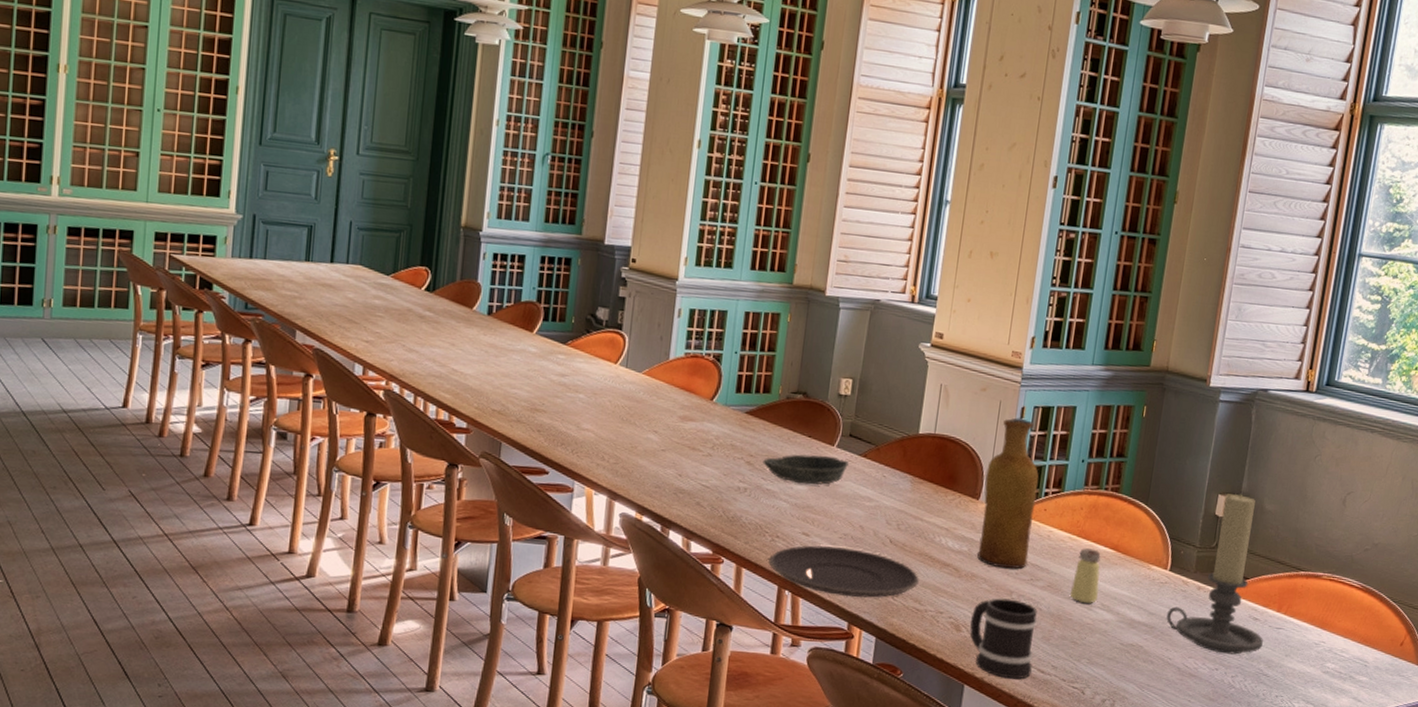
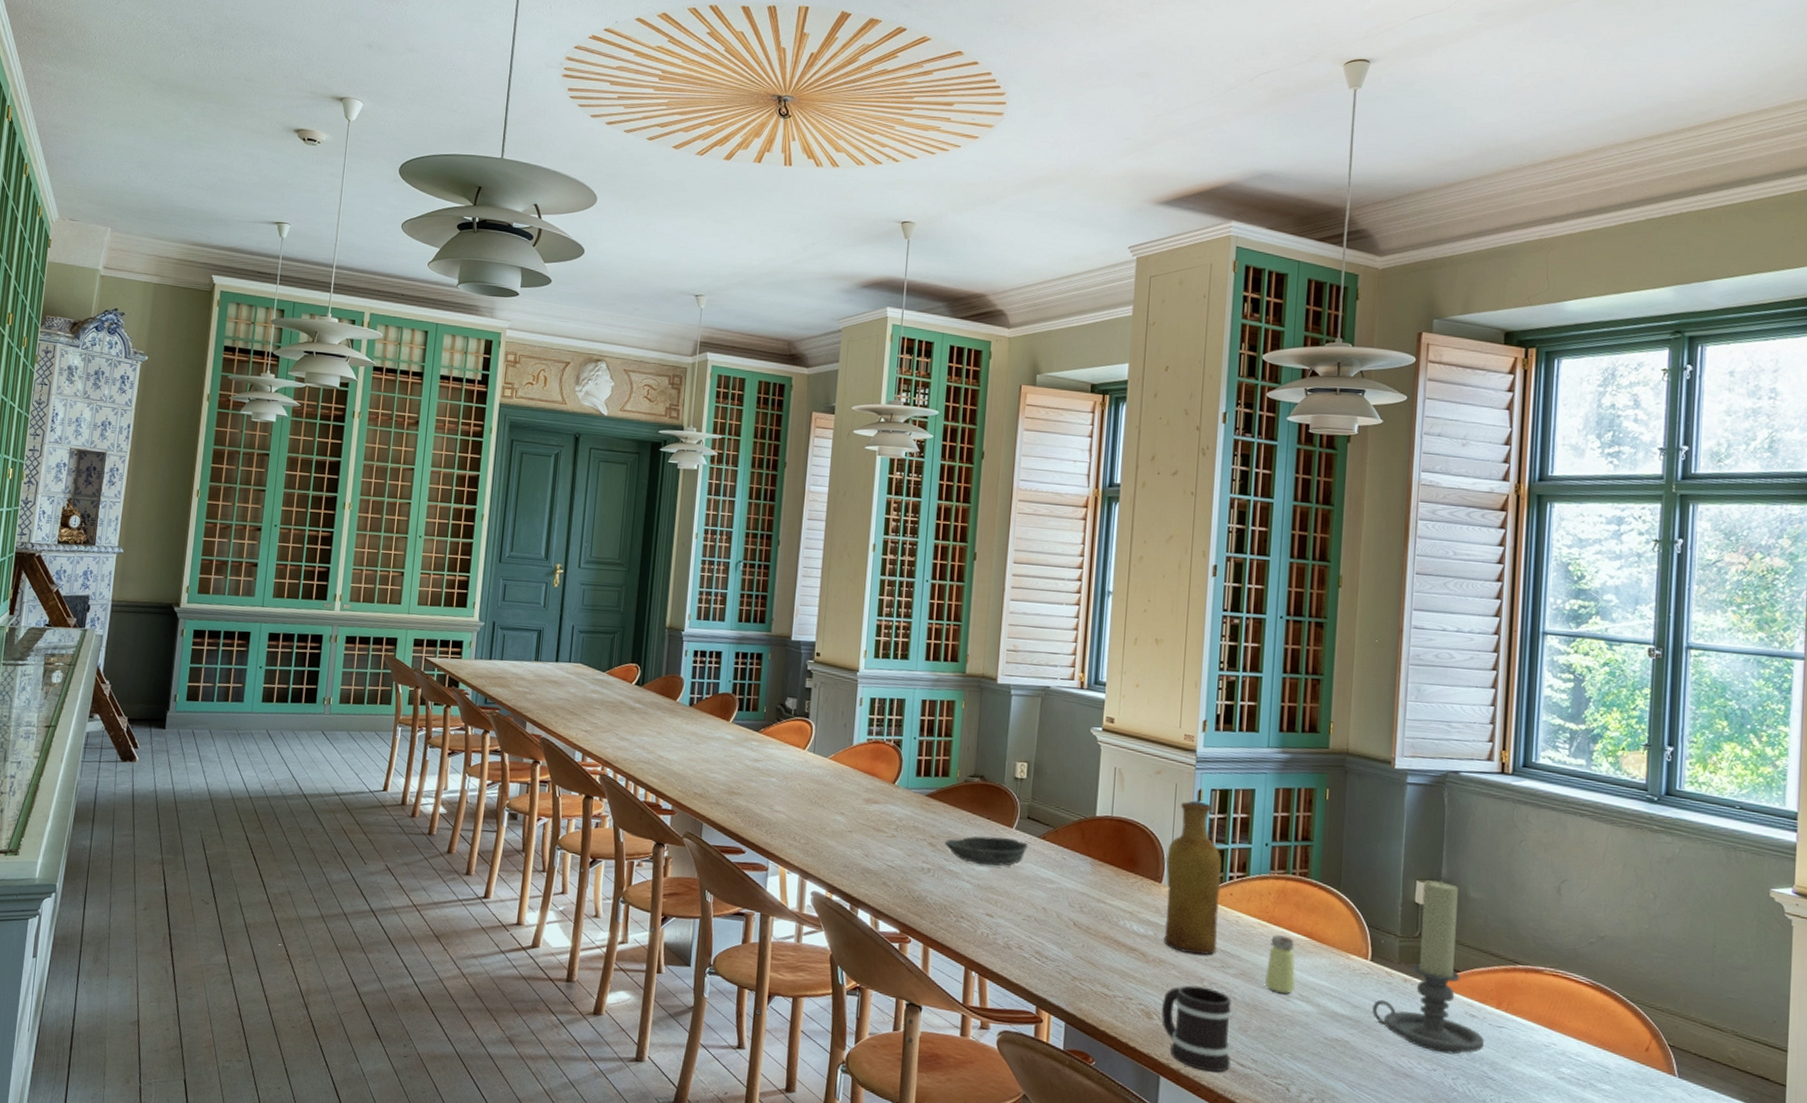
plate: present [769,545,920,598] -> none [954,926,1107,982]

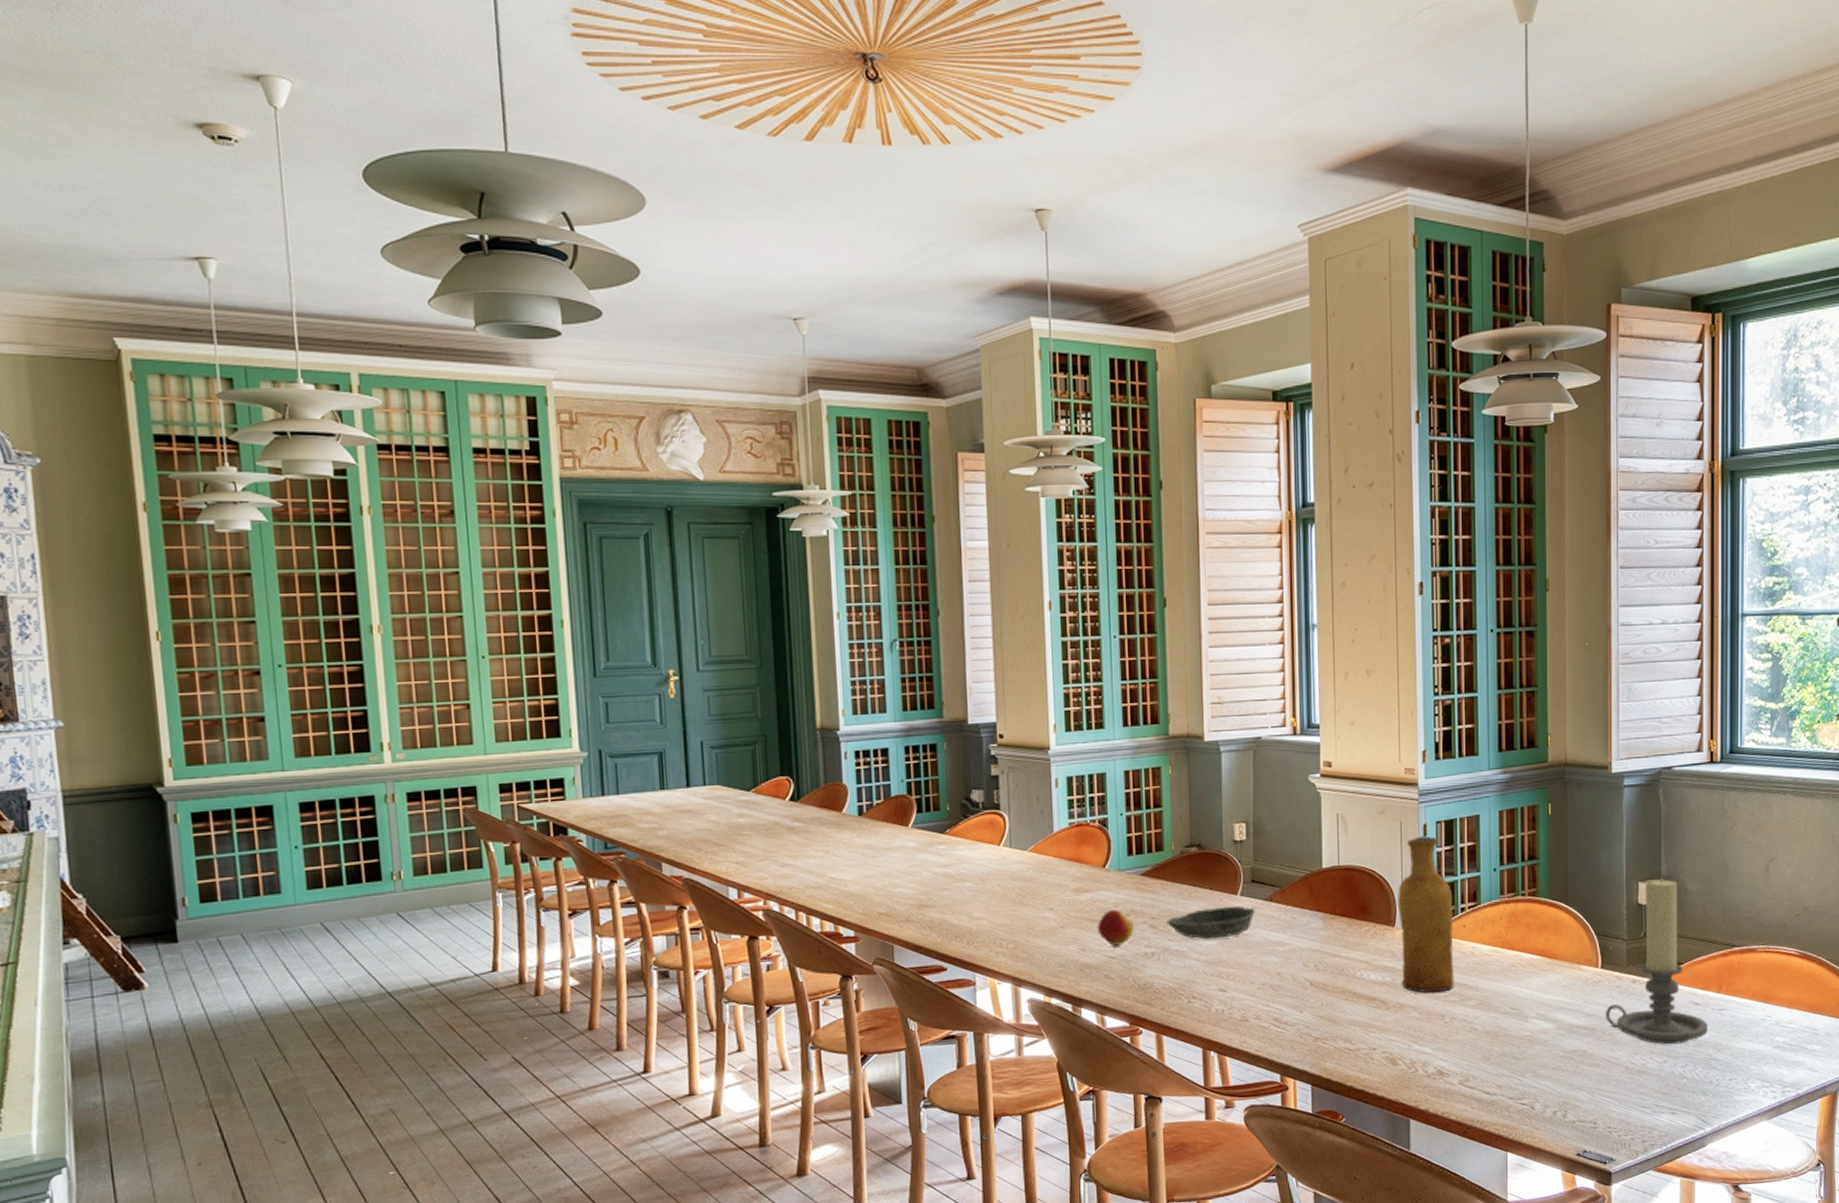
apple: none [881,823,916,857] -> present [1097,910,1135,946]
mug: present [1161,985,1232,1073] -> none [1405,1023,1478,1106]
saltshaker: present [1265,935,1296,994] -> none [1504,958,1533,1016]

